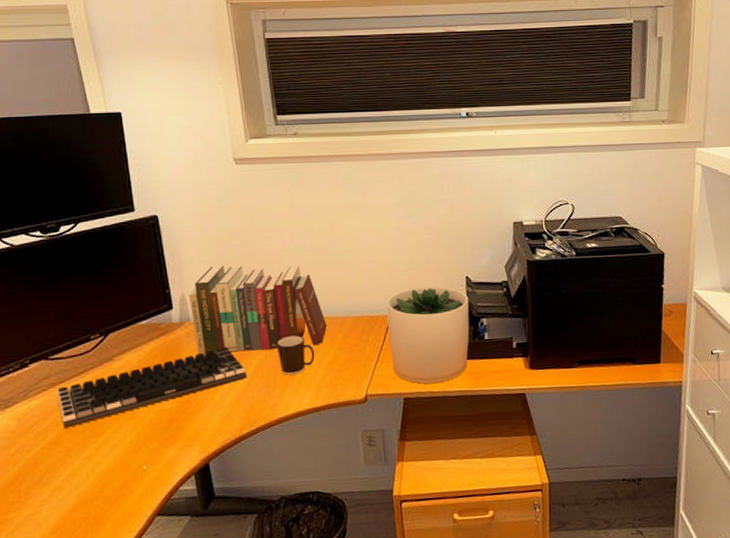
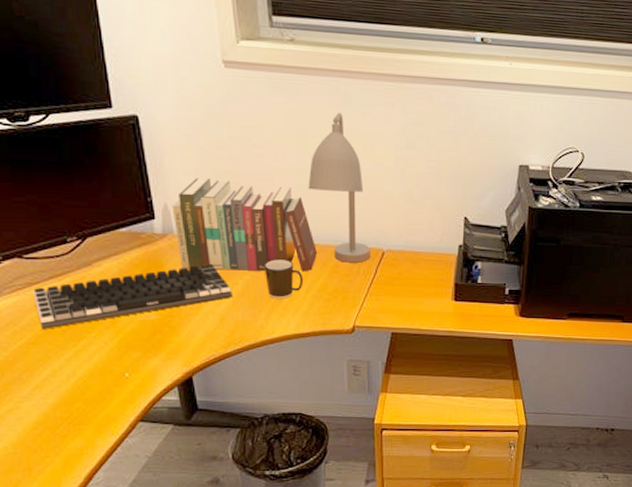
desk lamp: none [315,192,378,333] -> present [308,112,370,263]
planter: present [387,286,470,384] -> none [381,223,466,322]

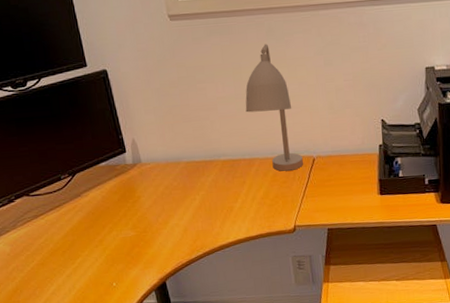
computer keyboard: present [33,264,232,329] -> none [39,185,192,252]
books: present [172,178,317,272] -> none [138,113,258,192]
mug: present [263,259,304,299] -> none [215,174,249,209]

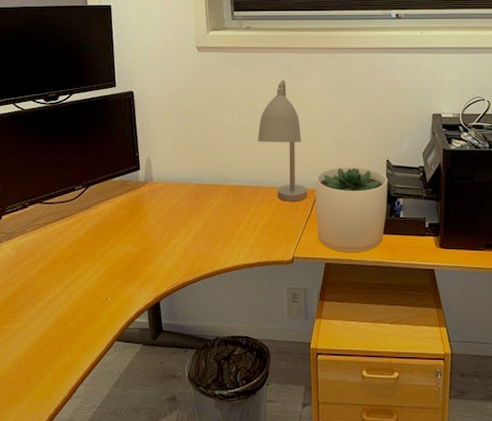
planter: none [310,129,386,217] -> present [316,166,388,253]

